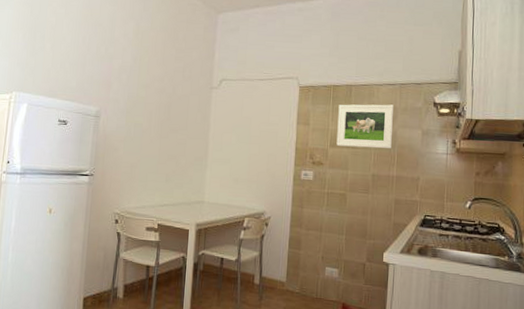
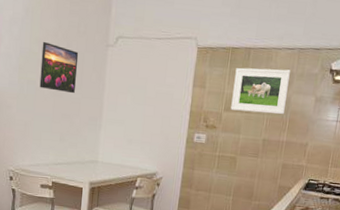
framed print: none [146,87,184,135] -> present [39,42,79,94]

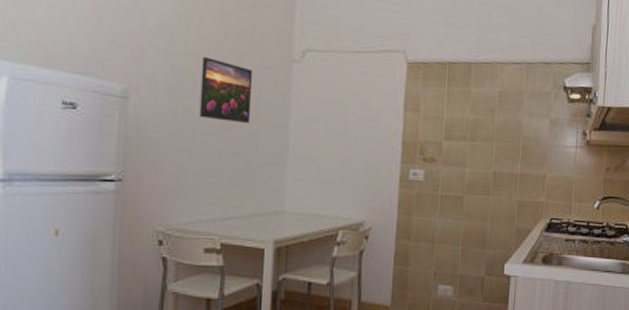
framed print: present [230,67,290,115] -> none [452,86,519,142]

